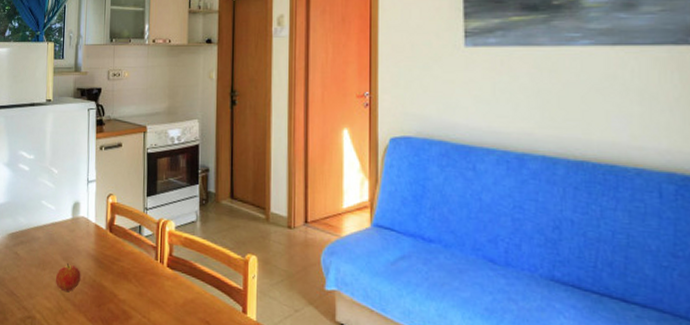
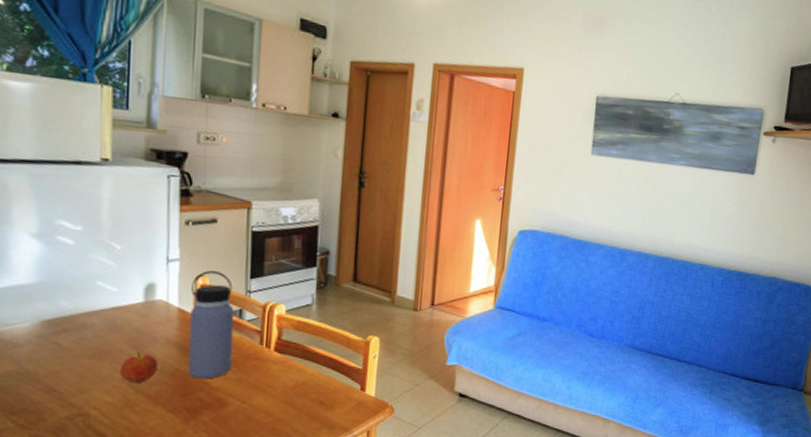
water bottle: none [102,190,136,292] -> present [187,271,235,379]

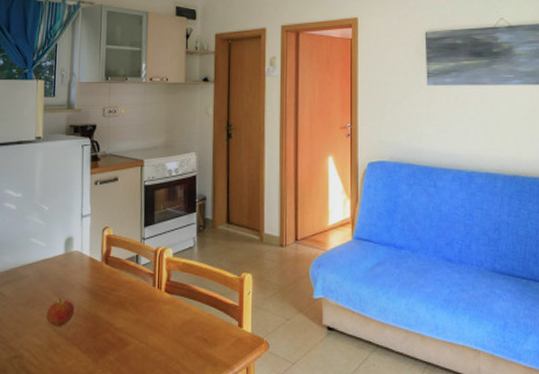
water bottle: present [187,271,235,379] -> none [97,223,133,321]

